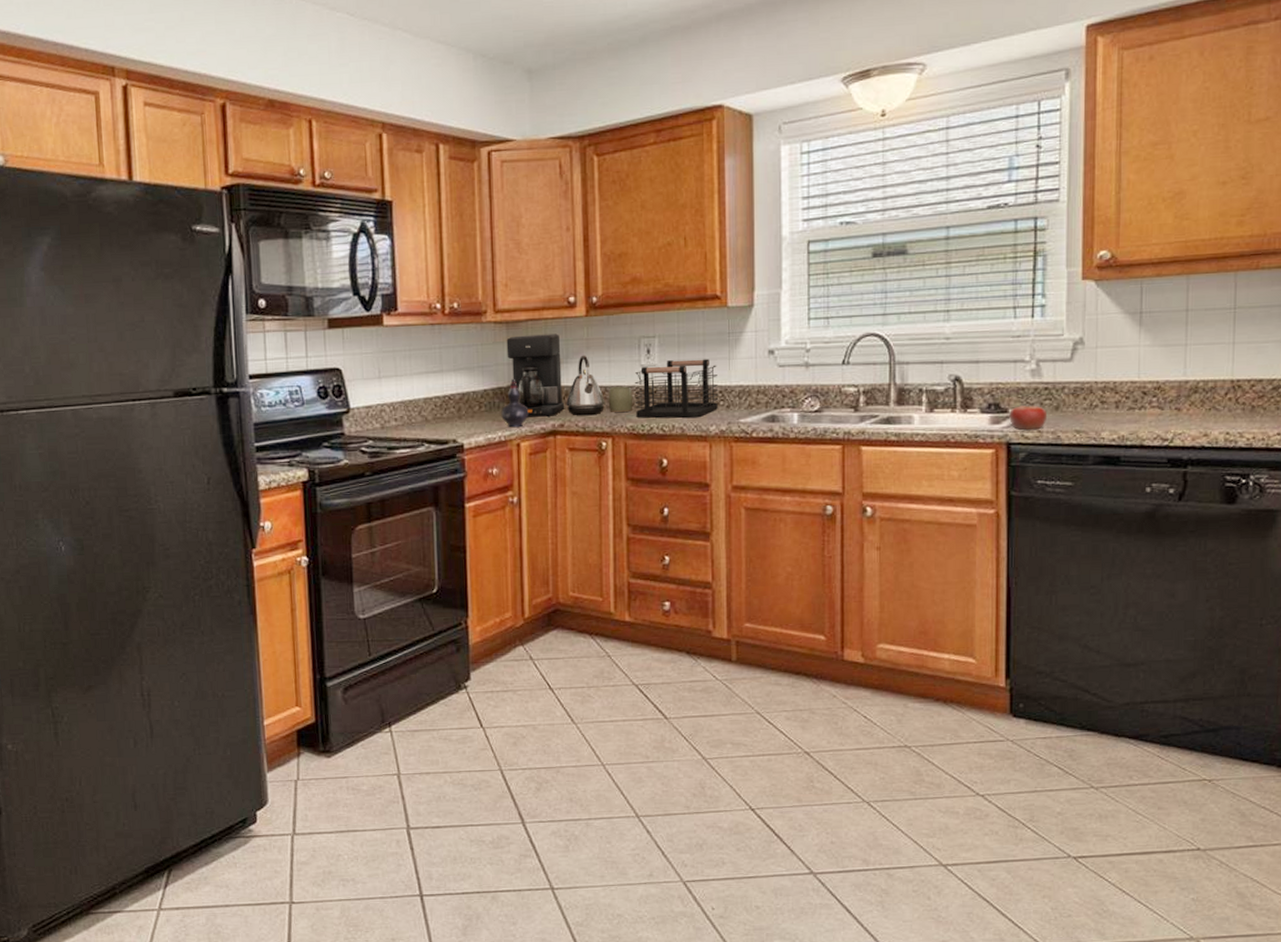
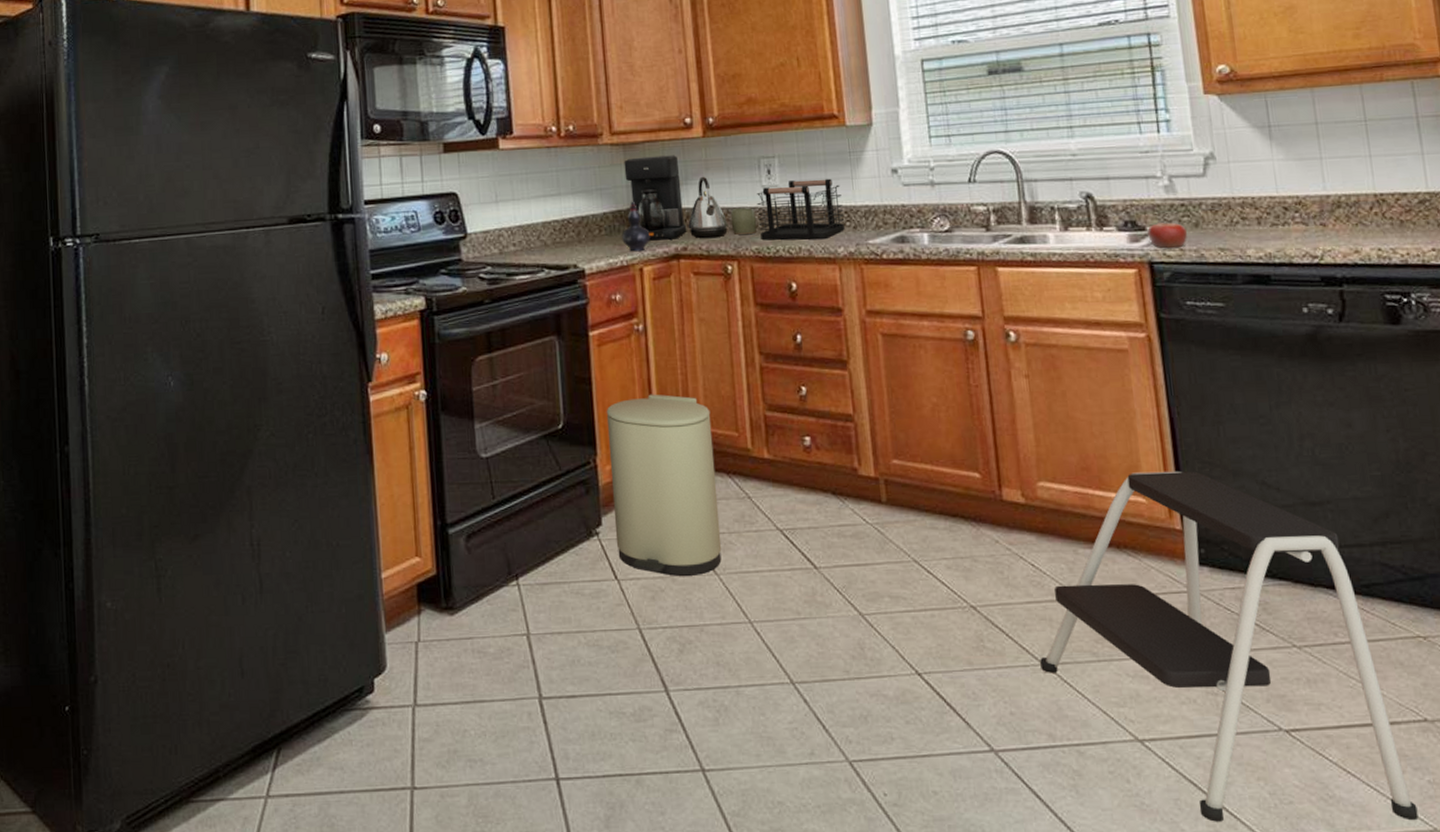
pedal bin: none [478,561,581,725] -> present [606,394,722,576]
step stool: none [863,635,1179,931] -> present [1040,471,1419,822]

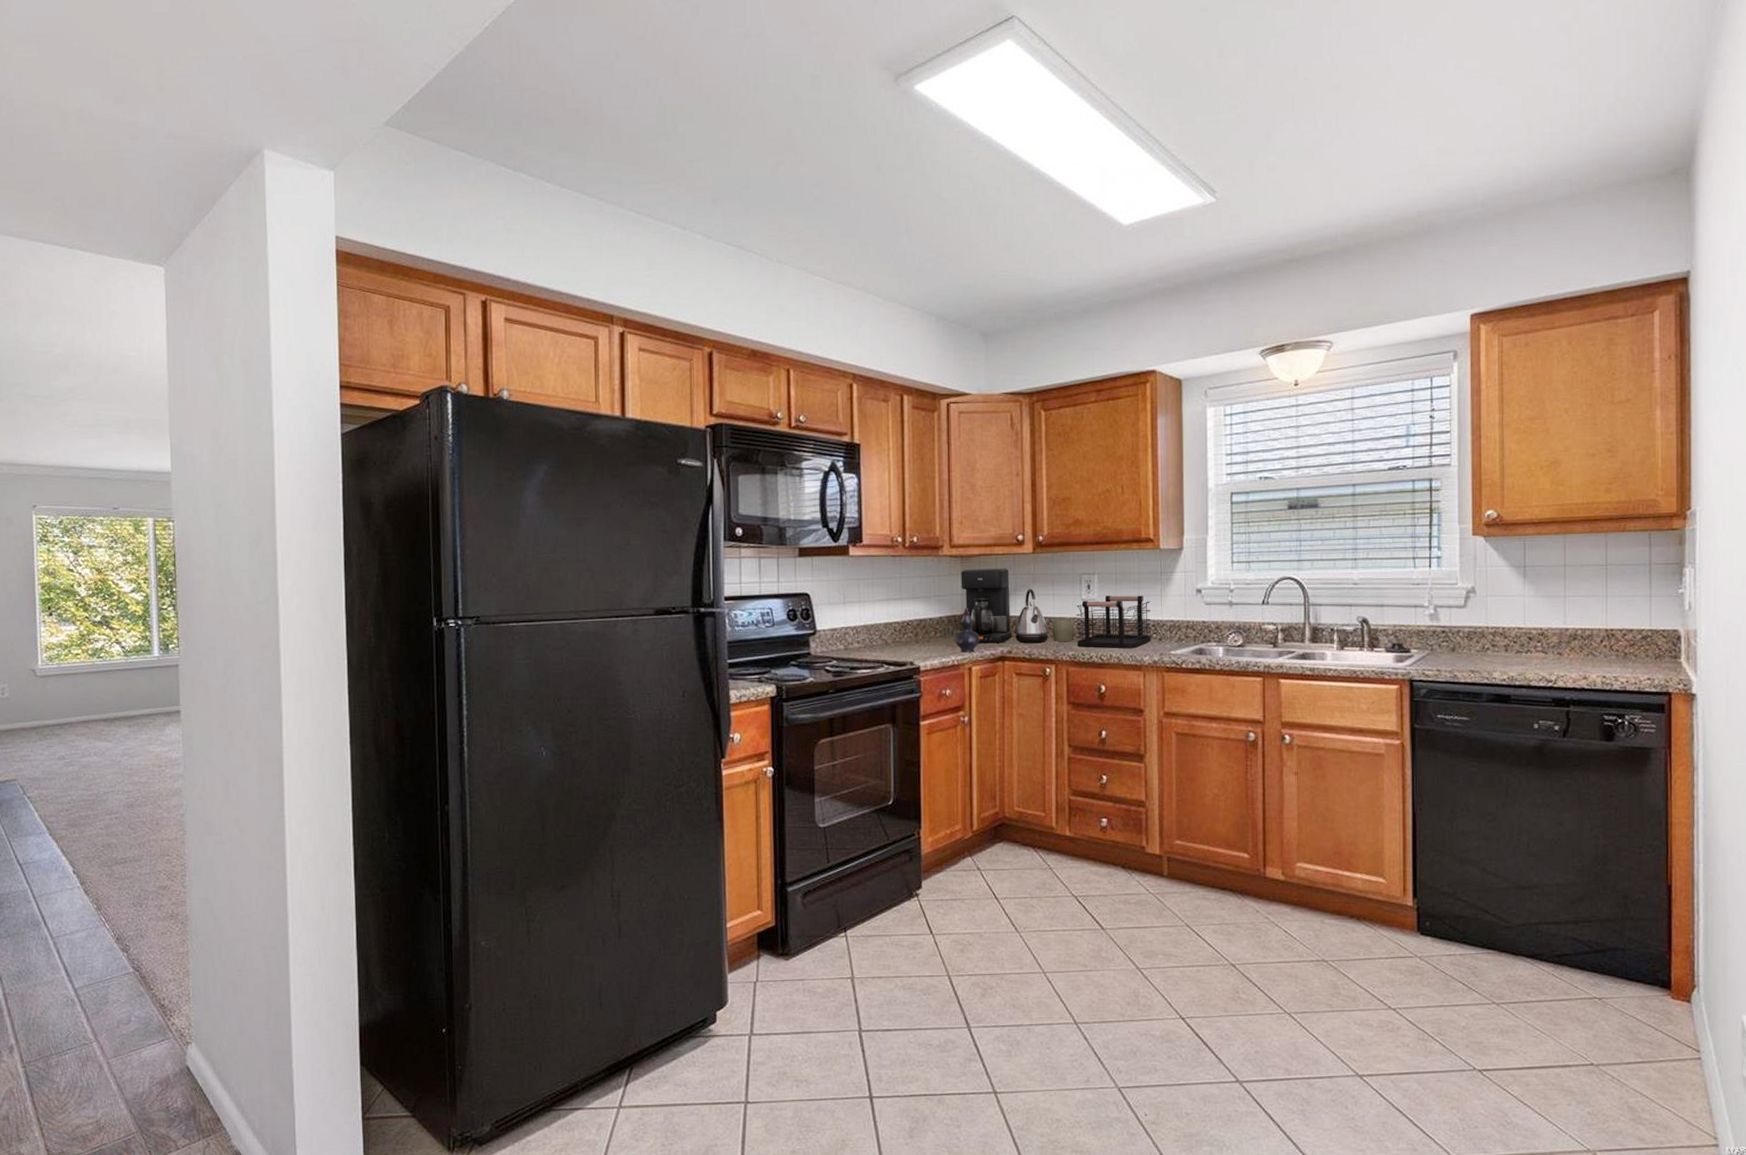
pedal bin: present [606,394,722,576] -> none [931,777,1024,932]
step stool: present [1040,471,1419,822] -> none [1284,857,1576,1143]
fruit: present [1147,218,1188,249] -> none [1411,643,1445,669]

